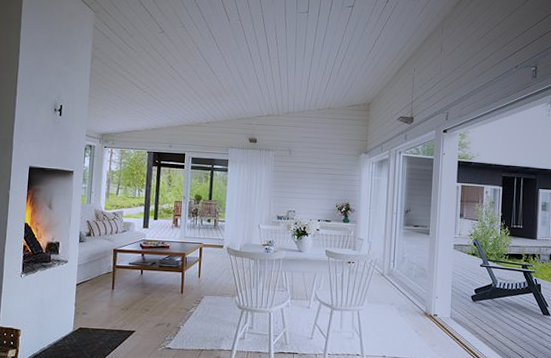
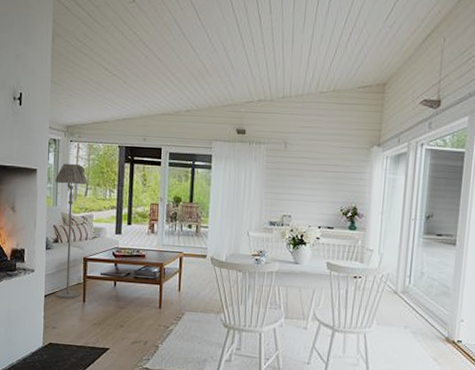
floor lamp: none [86,166,119,287] -> present [55,163,88,299]

